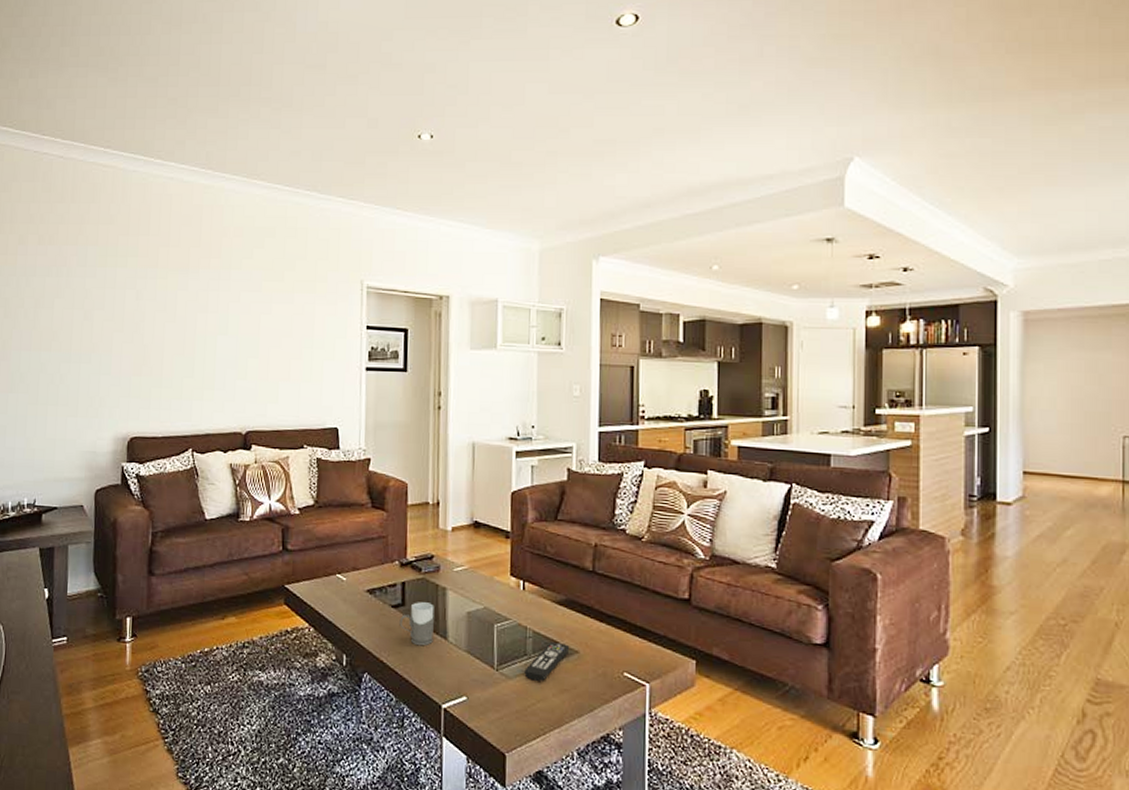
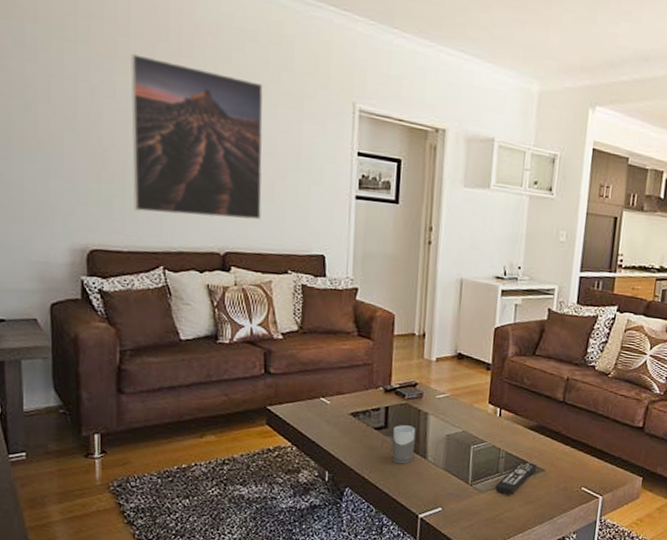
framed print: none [168,261,280,399] -> present [131,54,263,220]

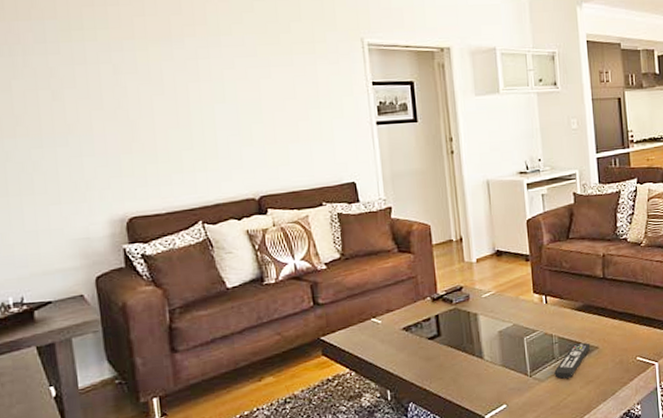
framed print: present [131,54,263,220] -> none [148,30,290,173]
mug: present [381,425,416,464] -> none [437,329,471,369]

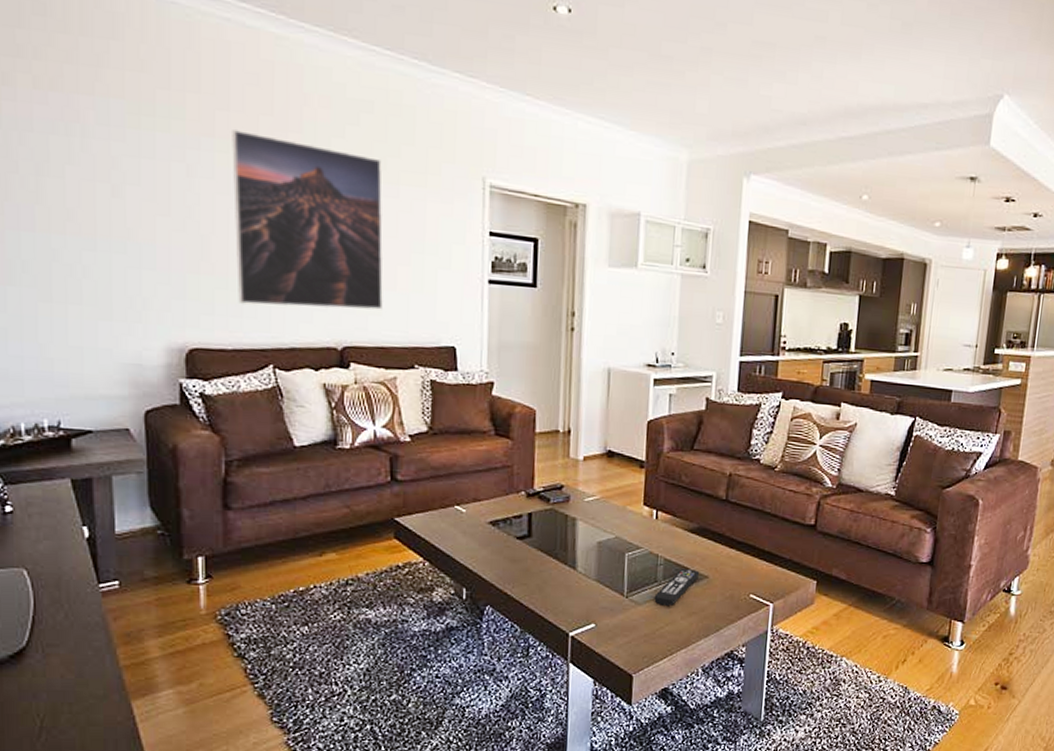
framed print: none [148,30,290,173] -> present [232,130,383,310]

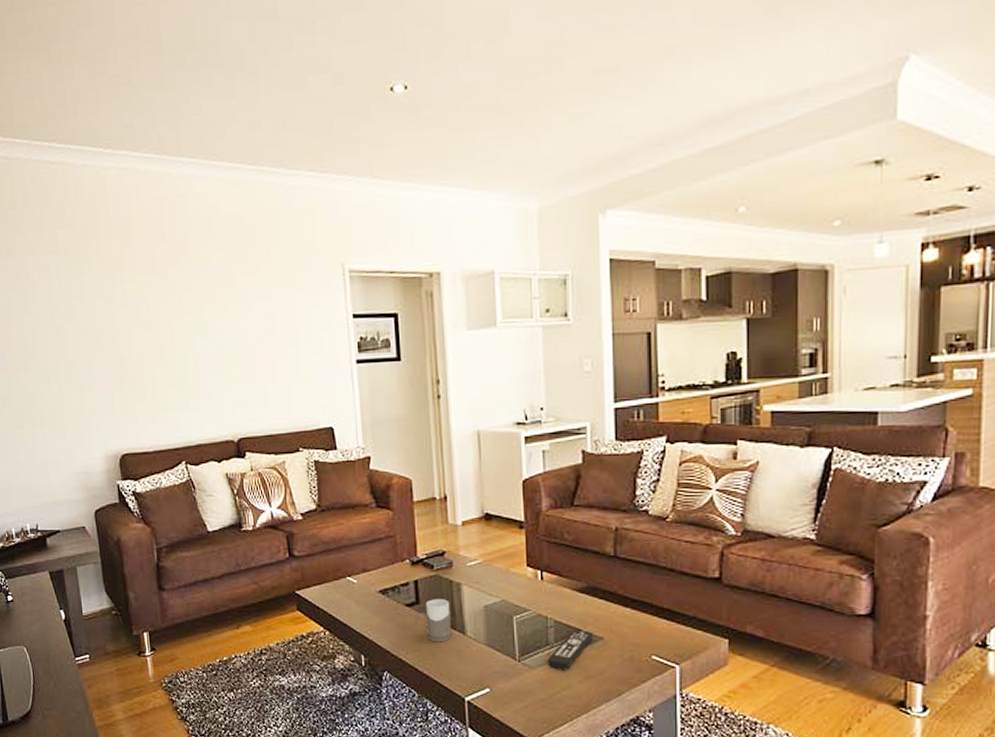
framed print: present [232,130,383,310] -> none [136,261,268,411]
mug: none [525,533,563,577] -> present [415,599,451,642]

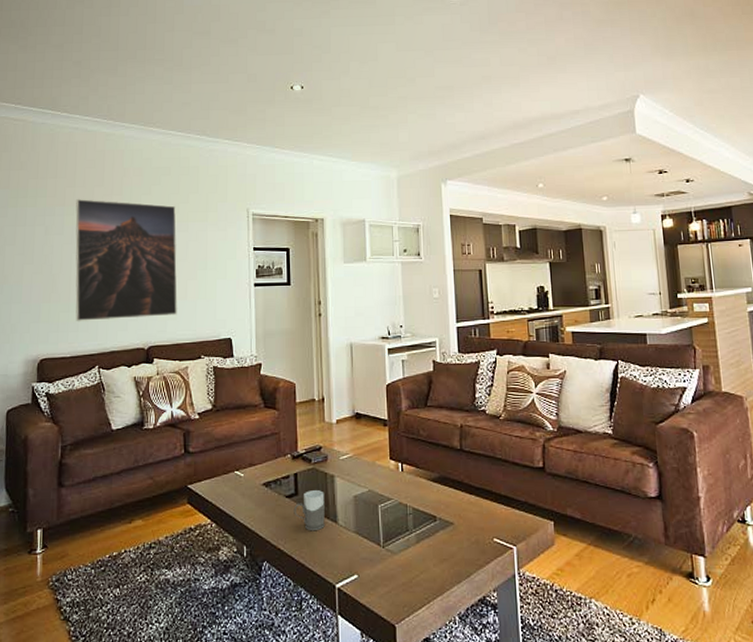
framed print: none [136,261,268,411] -> present [75,199,177,321]
remote control: present [547,629,594,670] -> none [407,516,446,555]

